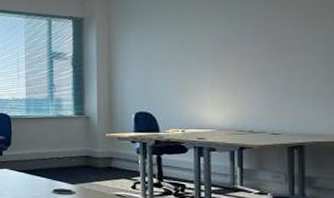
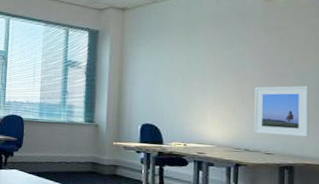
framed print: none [256,58,319,113] -> present [253,85,310,137]

